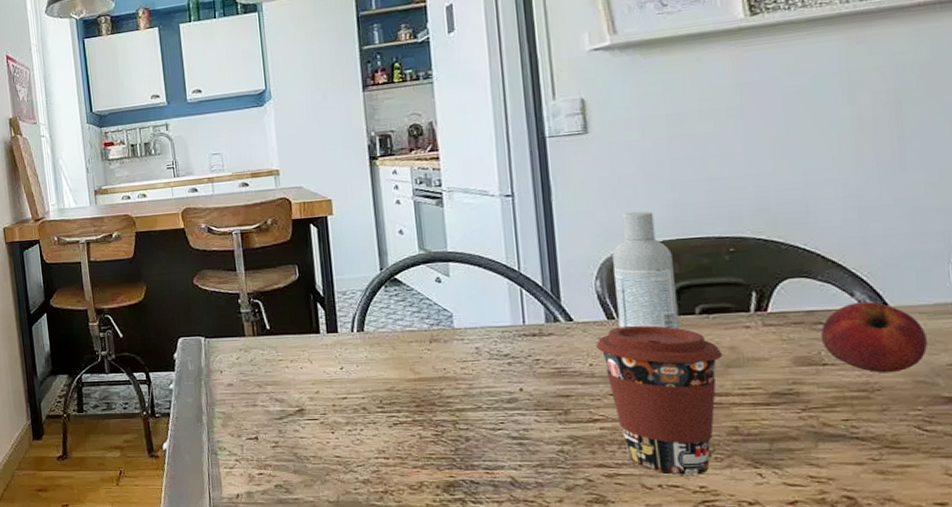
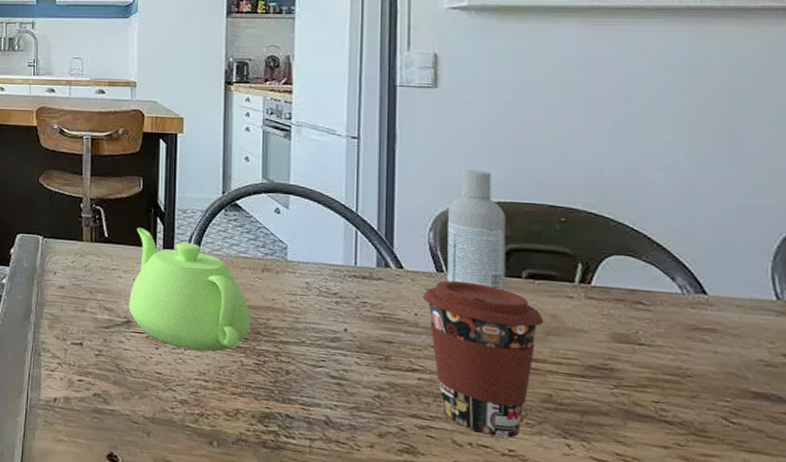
teapot: none [298,315,425,429] -> present [129,227,251,352]
apple: present [821,302,927,373] -> none [641,287,740,361]

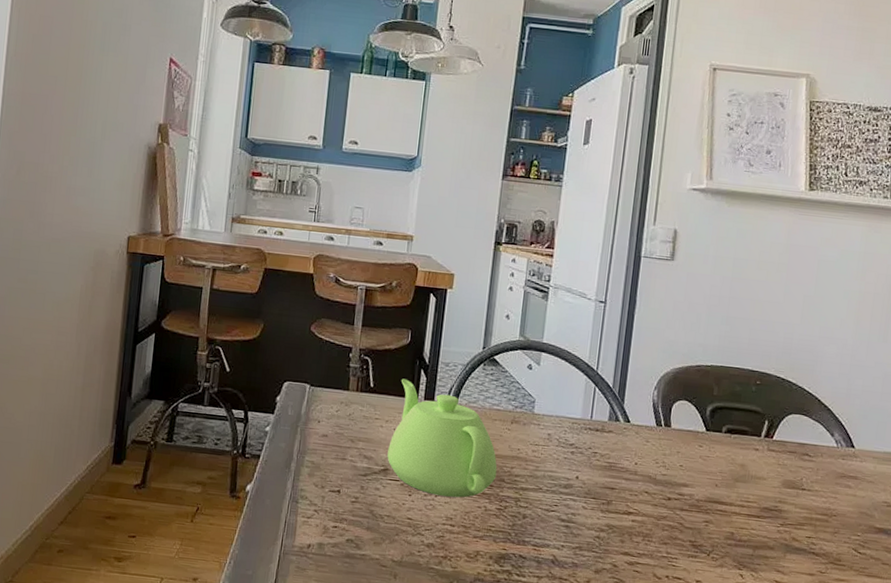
coffee cup: present [422,280,544,438] -> none [642,434,735,571]
bottle: present [447,169,506,291] -> none [664,335,715,444]

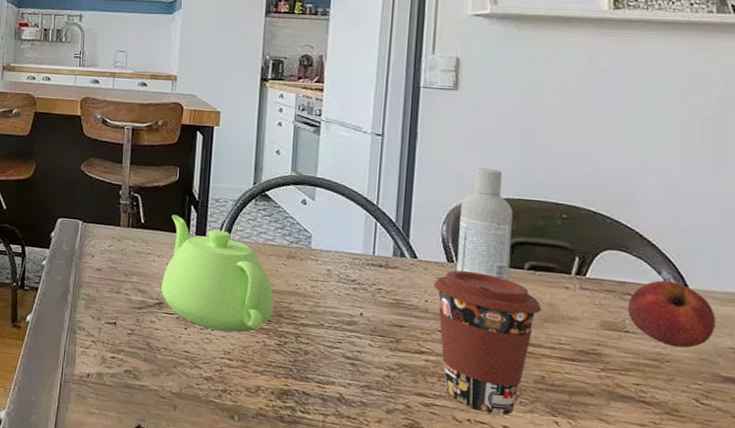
coffee cup: none [642,434,735,571] -> present [433,270,542,415]
bottle: none [664,335,715,444] -> present [456,167,513,281]
apple: none [805,441,874,503] -> present [628,280,716,348]

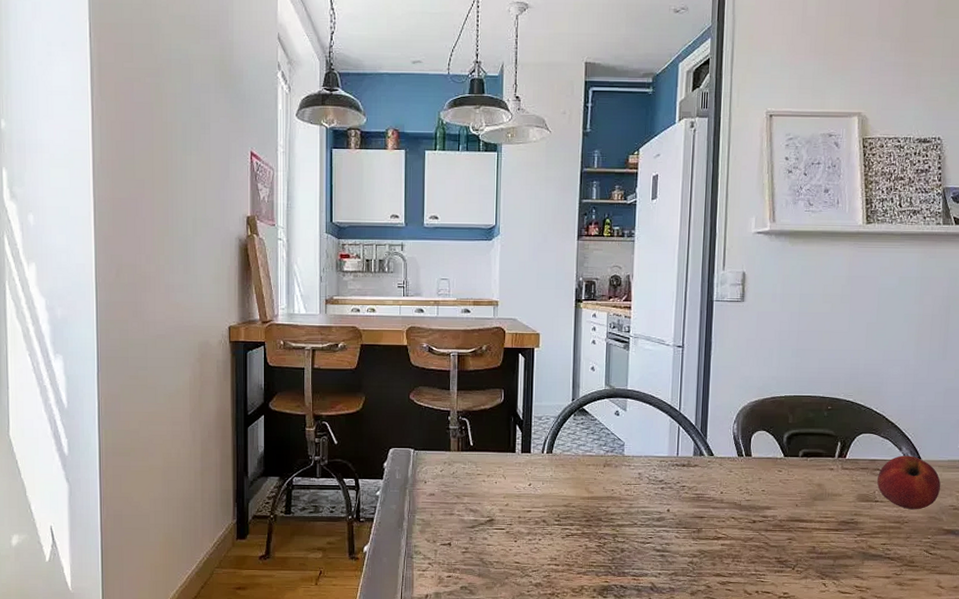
teapot: present [161,214,275,332] -> none [492,435,594,539]
coffee cup: present [433,270,542,415] -> none [727,462,813,584]
bottle: present [456,167,513,281] -> none [745,370,790,468]

